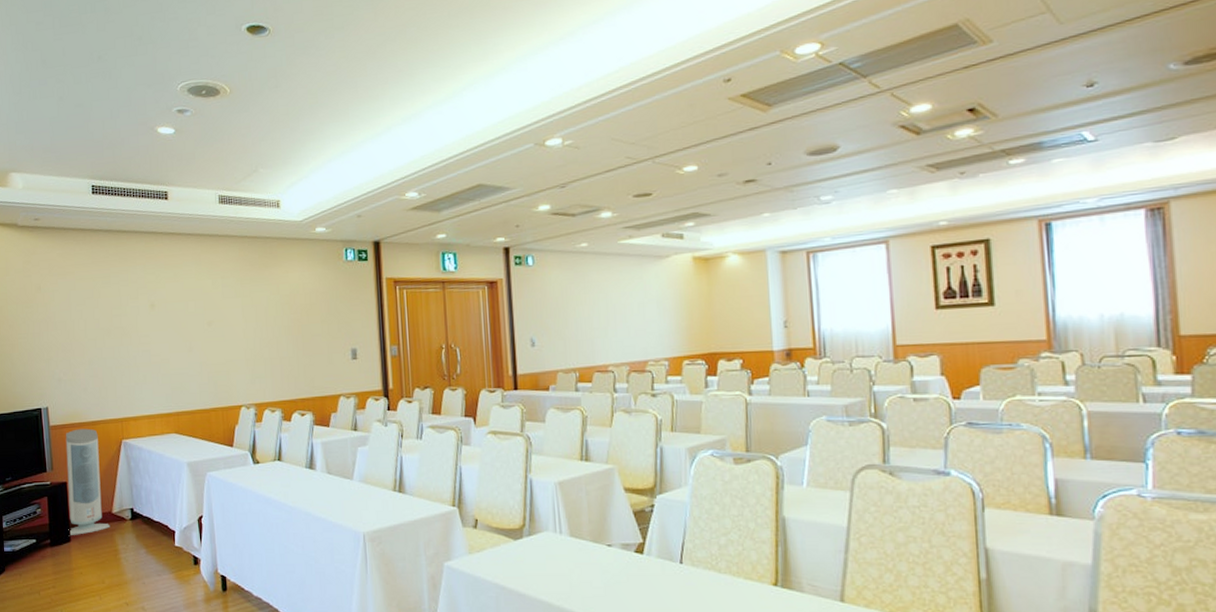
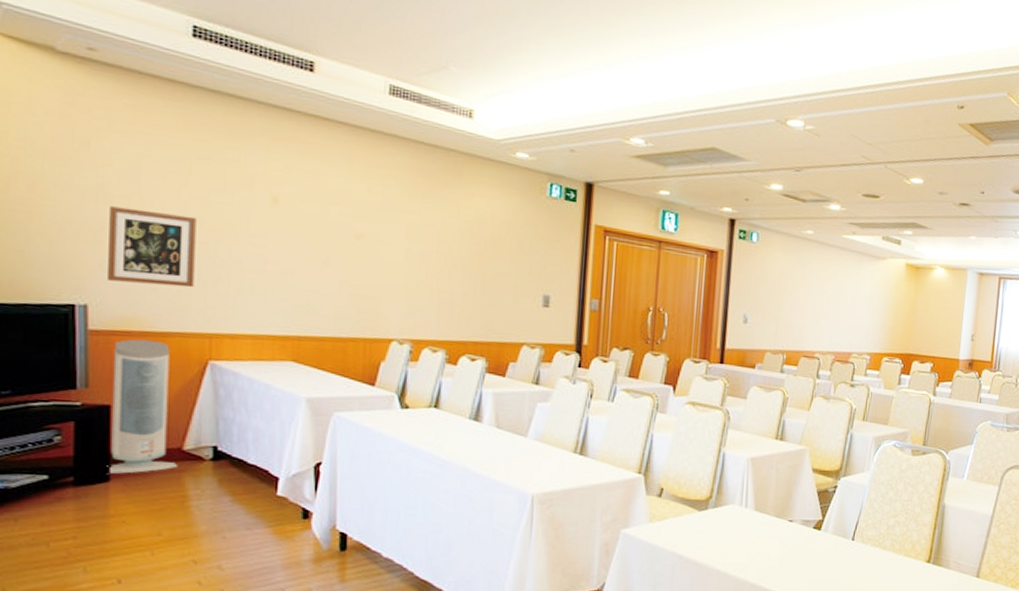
wall art: none [55,329,108,387] -> present [108,206,196,288]

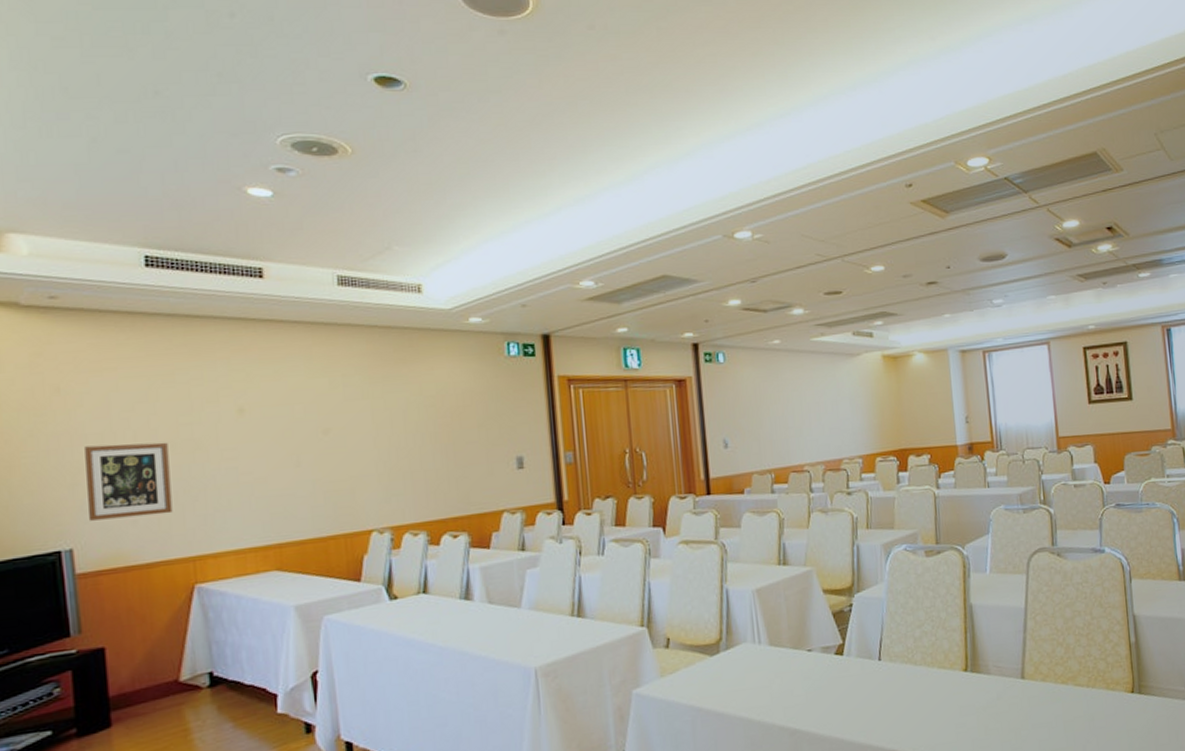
air purifier: present [106,338,179,475] -> none [102,573,177,720]

